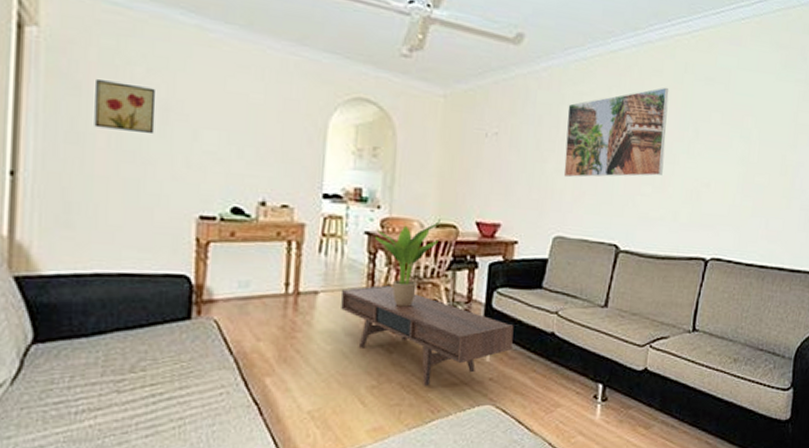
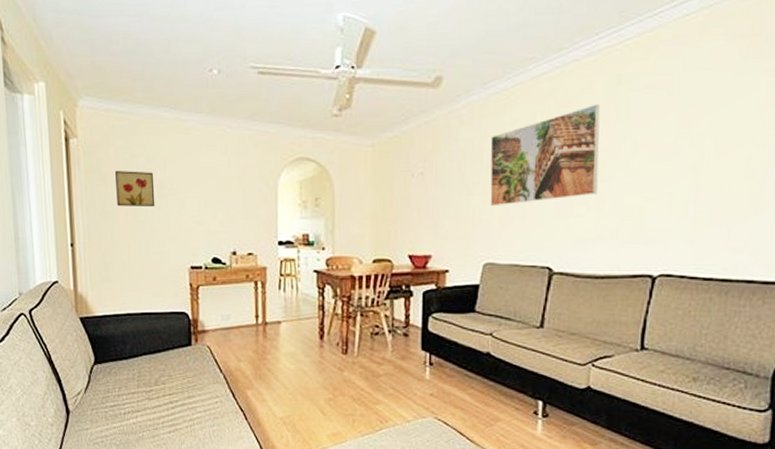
coffee table: present [341,284,514,387] -> none [299,314,450,400]
potted plant: present [375,220,442,307] -> none [323,256,378,332]

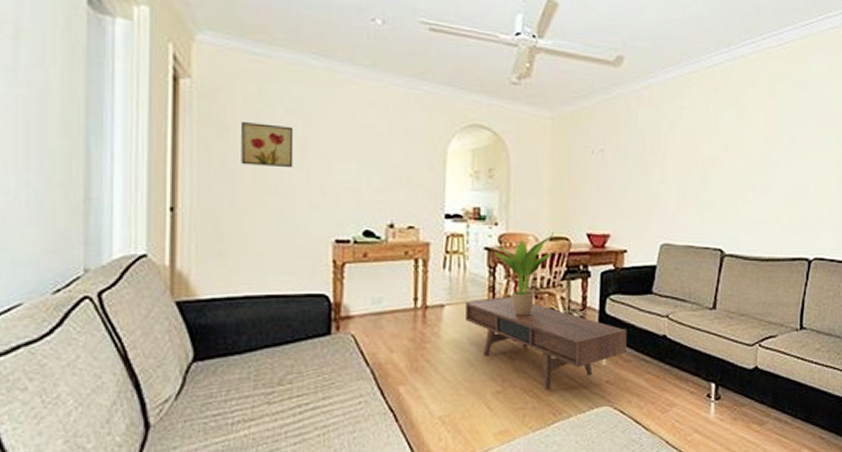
coffee table: none [299,314,450,400] -> present [466,296,627,391]
potted plant: none [323,256,378,332] -> present [494,233,555,316]
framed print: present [490,103,601,207] -> none [667,97,764,188]

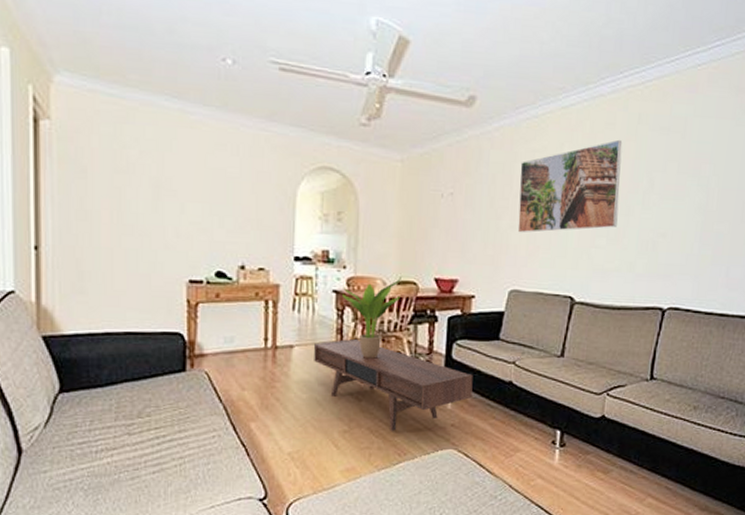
wall art: present [241,122,294,168] -> none [99,163,148,210]
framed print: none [667,97,764,188] -> present [517,139,623,233]

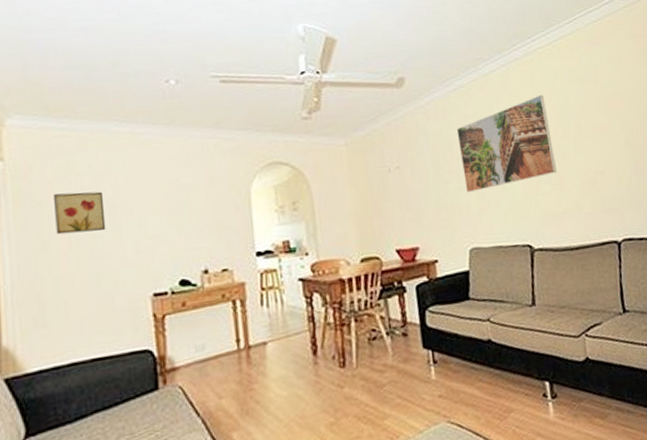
wall art: none [99,163,148,210] -> present [54,191,106,235]
coffee table: present [314,338,473,432] -> none [288,323,454,415]
potted plant: present [342,277,403,359] -> none [308,254,366,342]

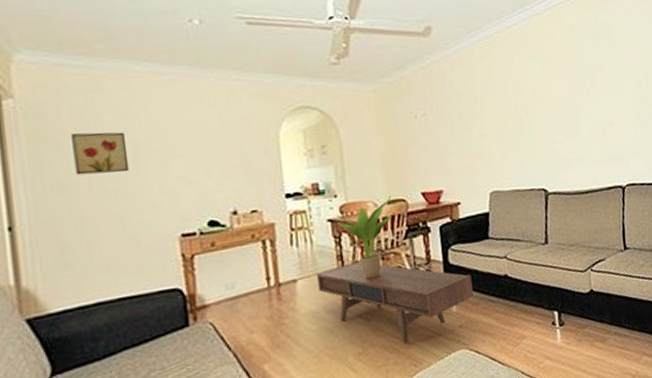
coffee table: none [288,323,454,415] -> present [317,261,474,345]
potted plant: none [308,254,366,342] -> present [337,197,393,279]
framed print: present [456,94,557,193] -> none [480,48,571,140]

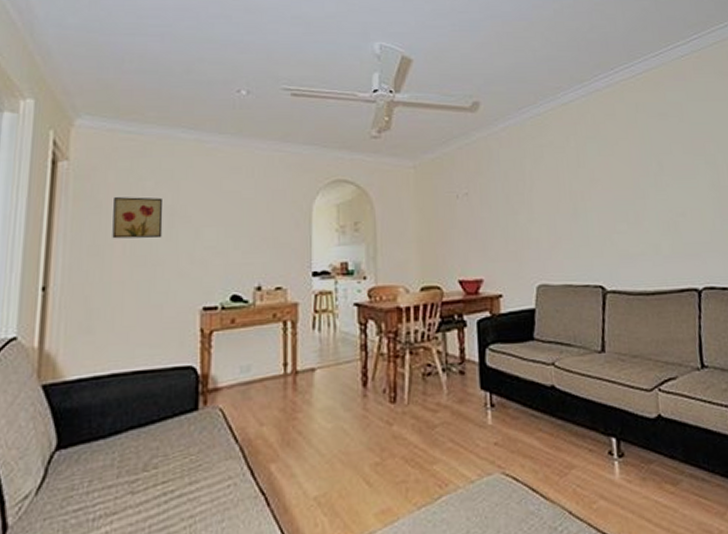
coffee table: present [317,261,474,345] -> none [338,353,513,459]
potted plant: present [337,197,393,279] -> none [364,283,426,375]

